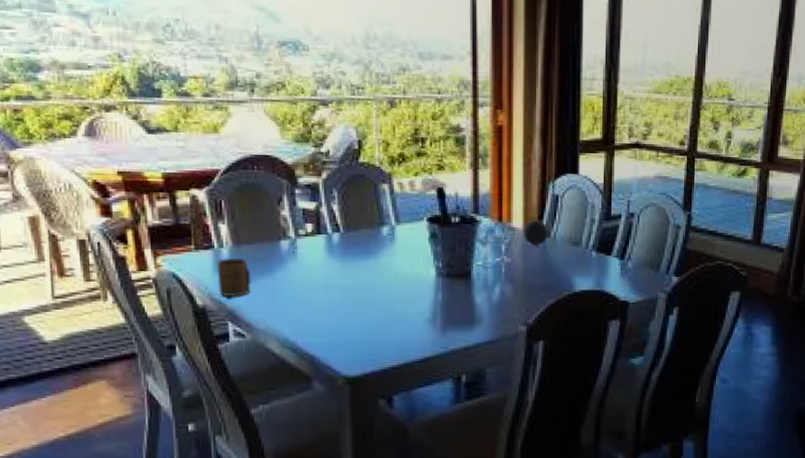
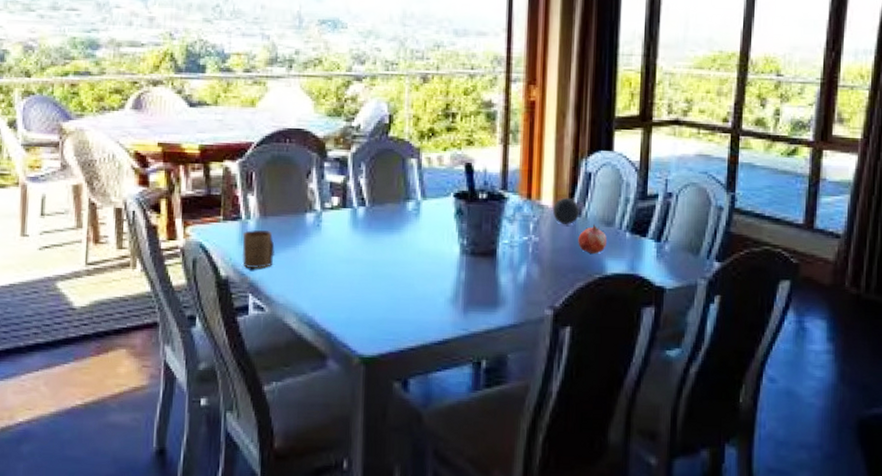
fruit: none [548,244,574,272] -> present [578,224,607,254]

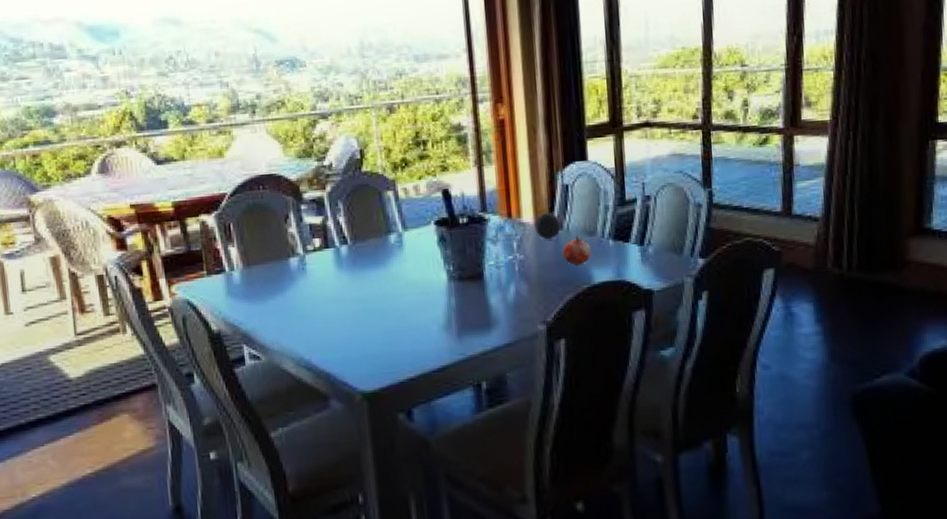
cup: present [242,230,276,268] -> none [228,280,264,319]

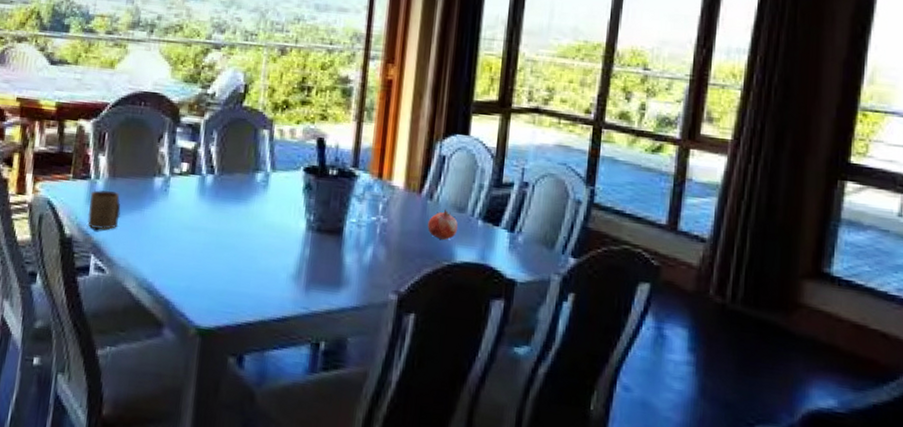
cup: none [228,280,264,319] -> present [87,190,121,230]
decorative ball: present [534,212,562,240] -> none [404,179,432,208]

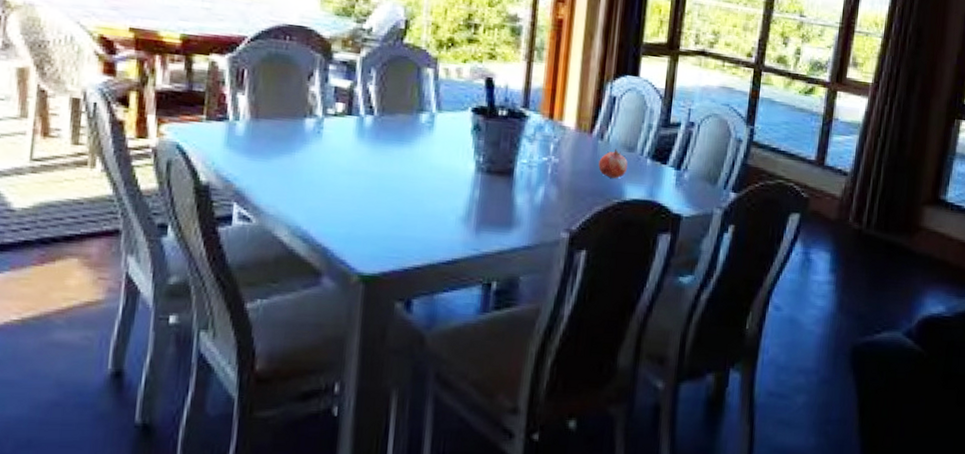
cup: present [87,190,121,230] -> none [227,132,267,176]

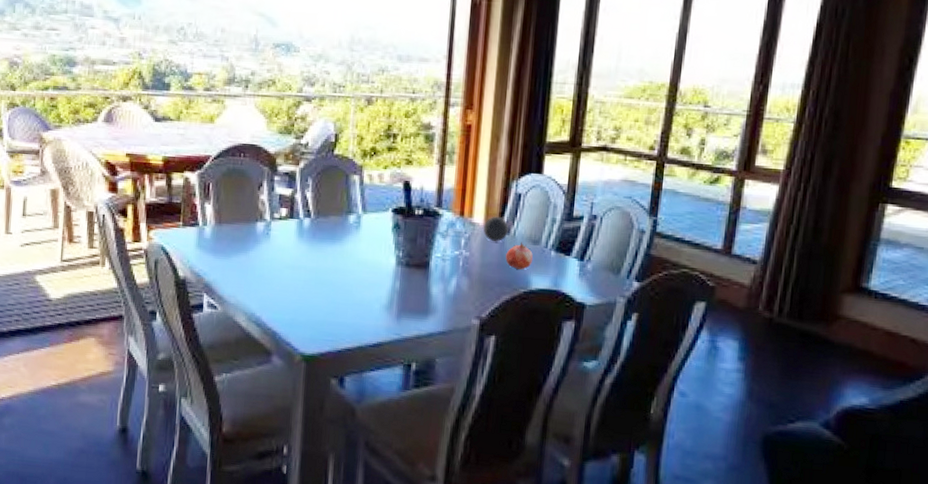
decorative ball: none [575,120,603,148] -> present [483,216,509,242]

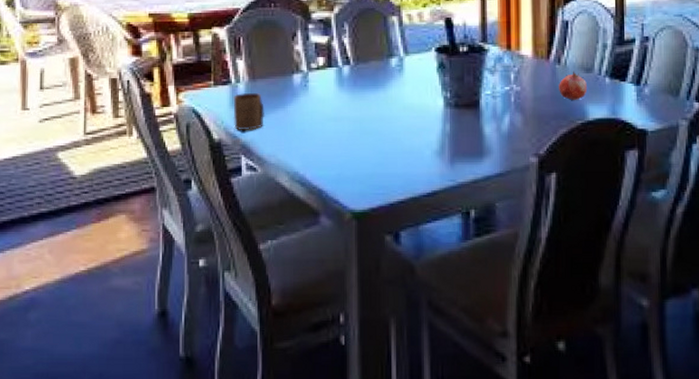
cup: none [198,235,229,271] -> present [233,93,266,130]
decorative ball: present [483,216,509,242] -> none [533,46,560,74]

